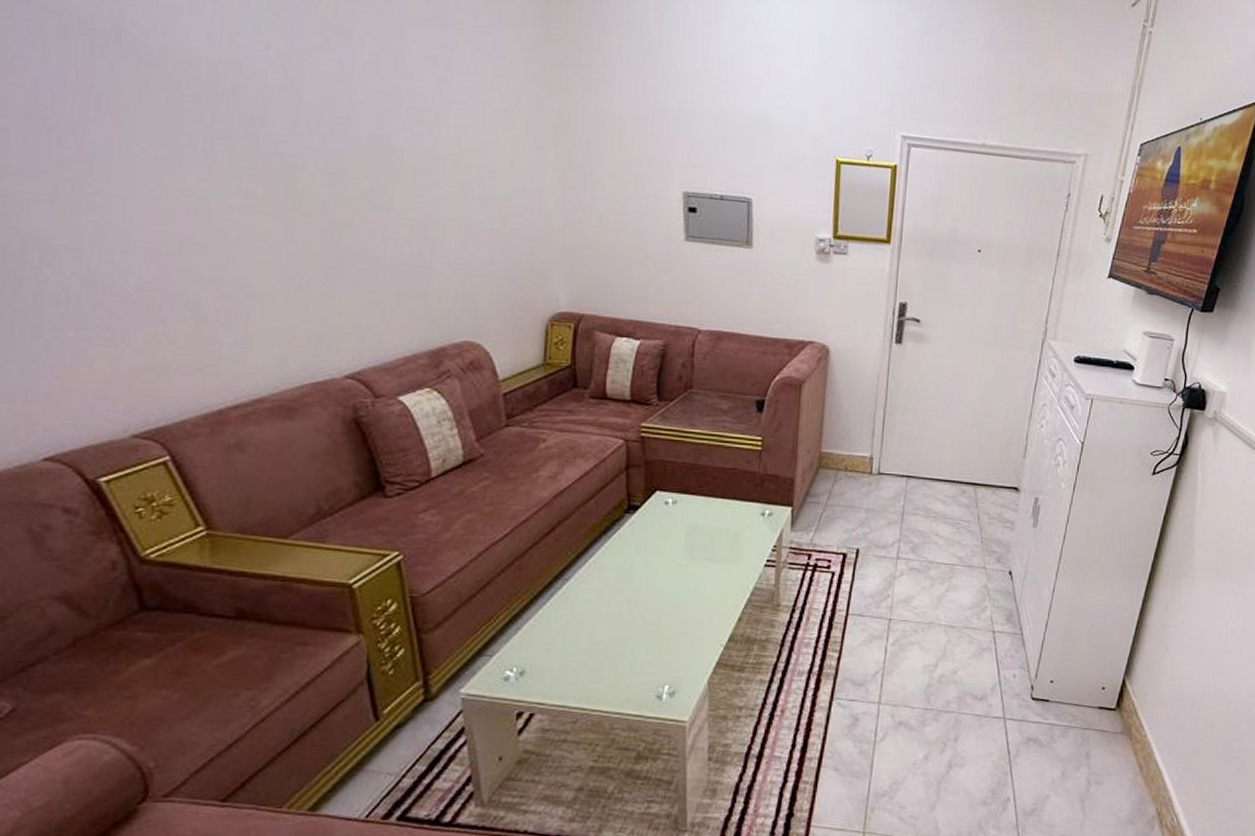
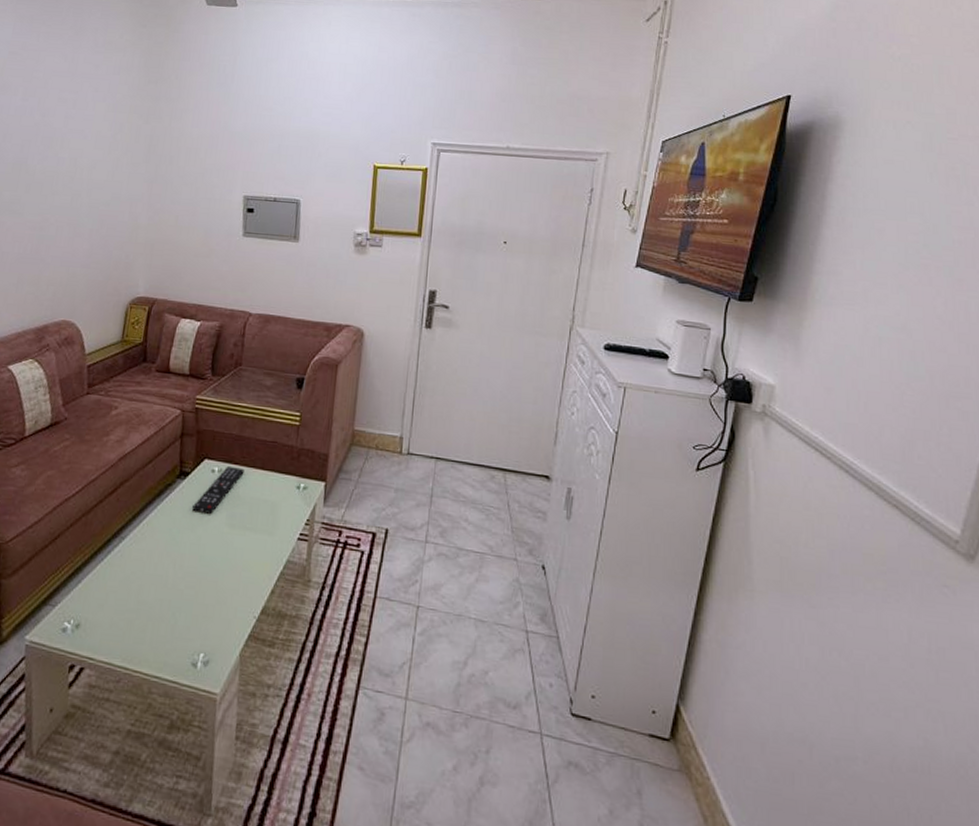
remote control: none [645,497,703,547] -> present [192,466,245,514]

